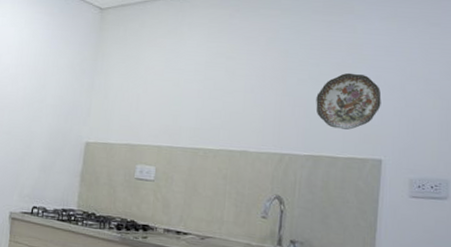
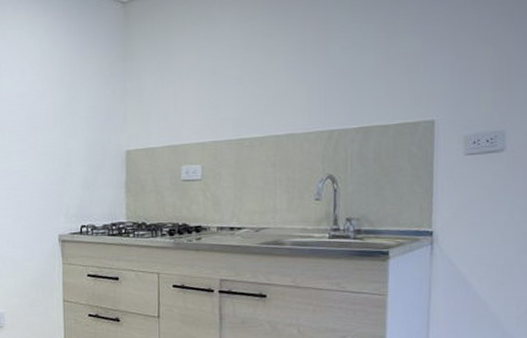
decorative plate: present [316,72,382,130] -> none [362,31,431,95]

